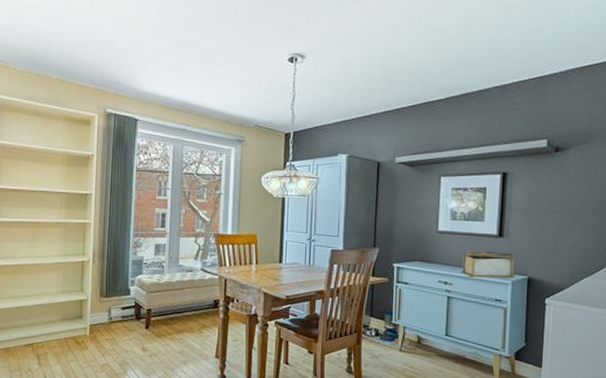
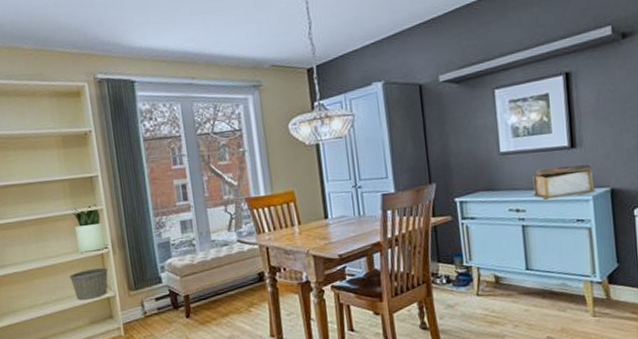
basket: none [51,273,85,299] -> present [70,268,108,301]
planter: none [60,217,90,258] -> present [71,203,109,253]

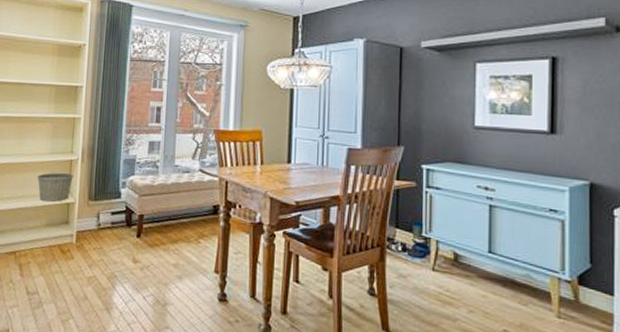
planter: present [71,203,109,253] -> none [47,111,79,157]
decorative box: present [533,164,595,200] -> none [505,149,572,184]

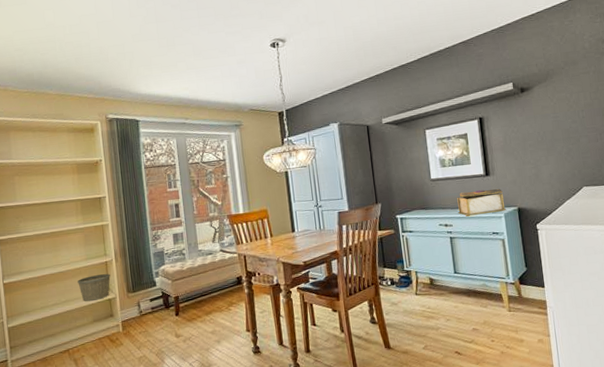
decorative box: none [505,149,572,184] -> present [457,188,506,216]

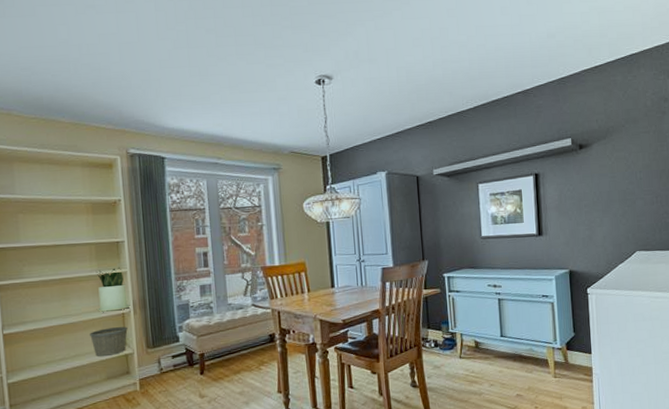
planter: none [81,220,112,261] -> present [95,266,131,312]
decorative box: present [457,188,506,216] -> none [507,249,557,278]

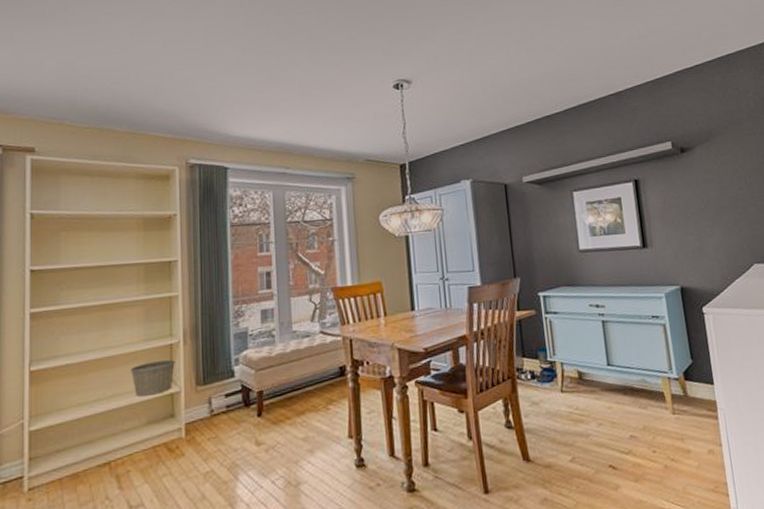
planter: present [95,266,131,312] -> none [140,290,180,343]

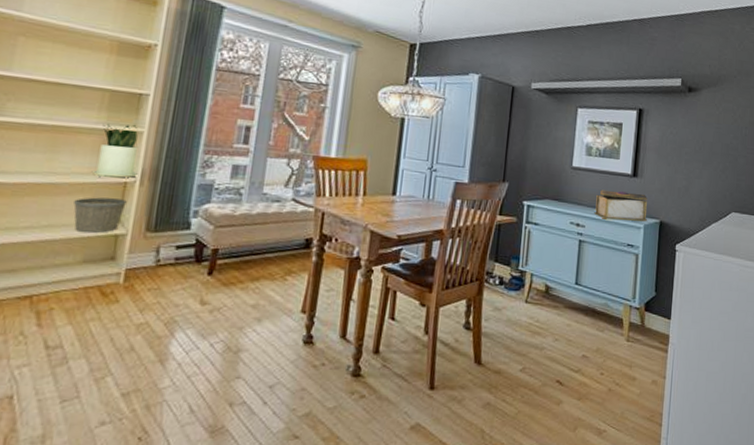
planter: none [140,290,180,343] -> present [91,124,139,178]
decorative box: none [610,263,667,296] -> present [594,189,647,222]

